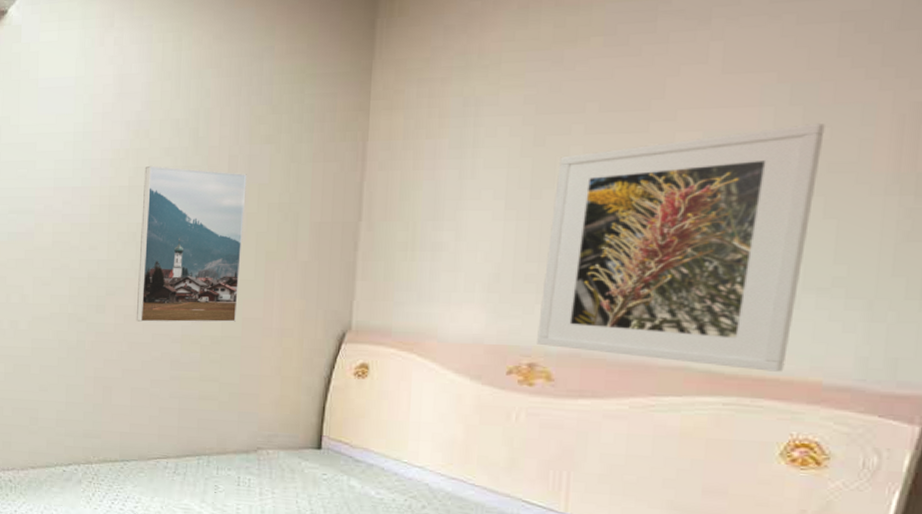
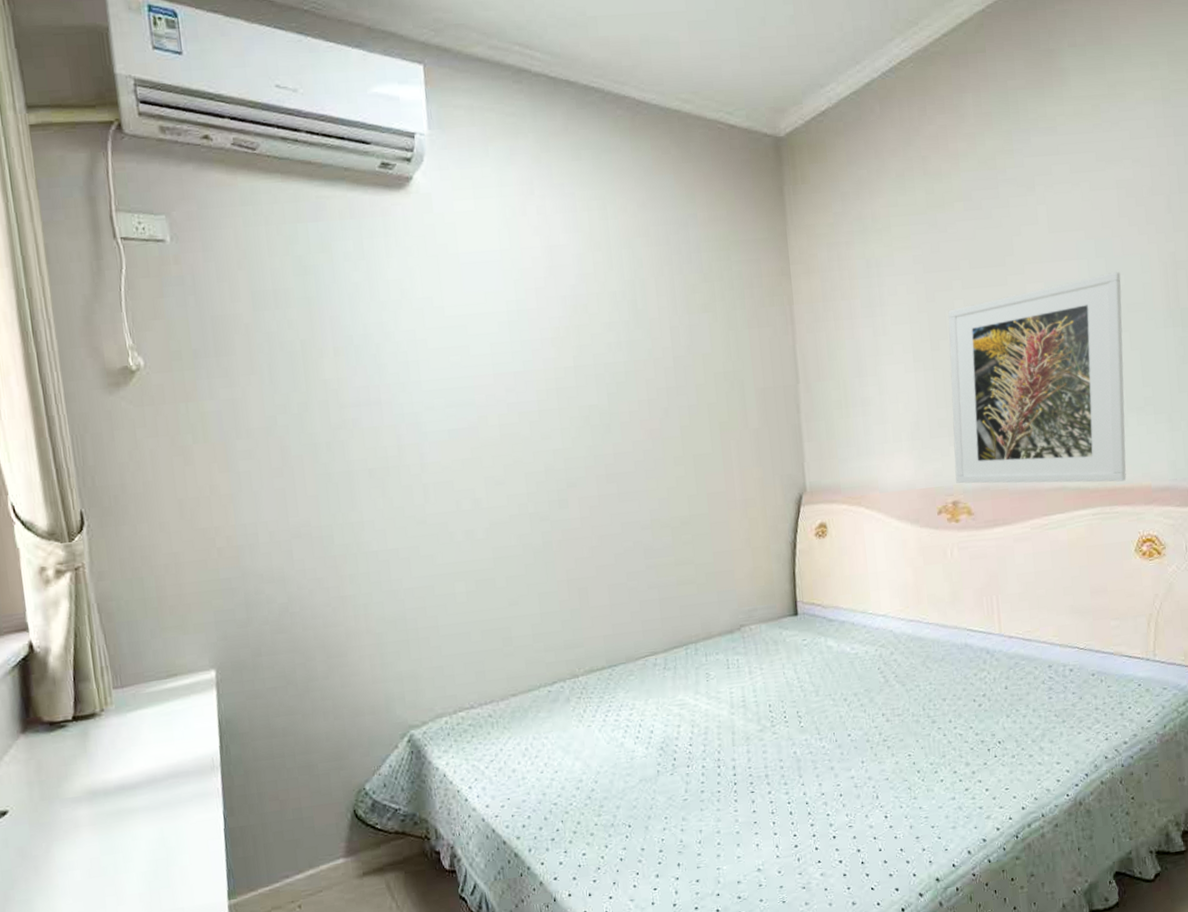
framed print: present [136,165,247,323] -> none [588,342,702,512]

